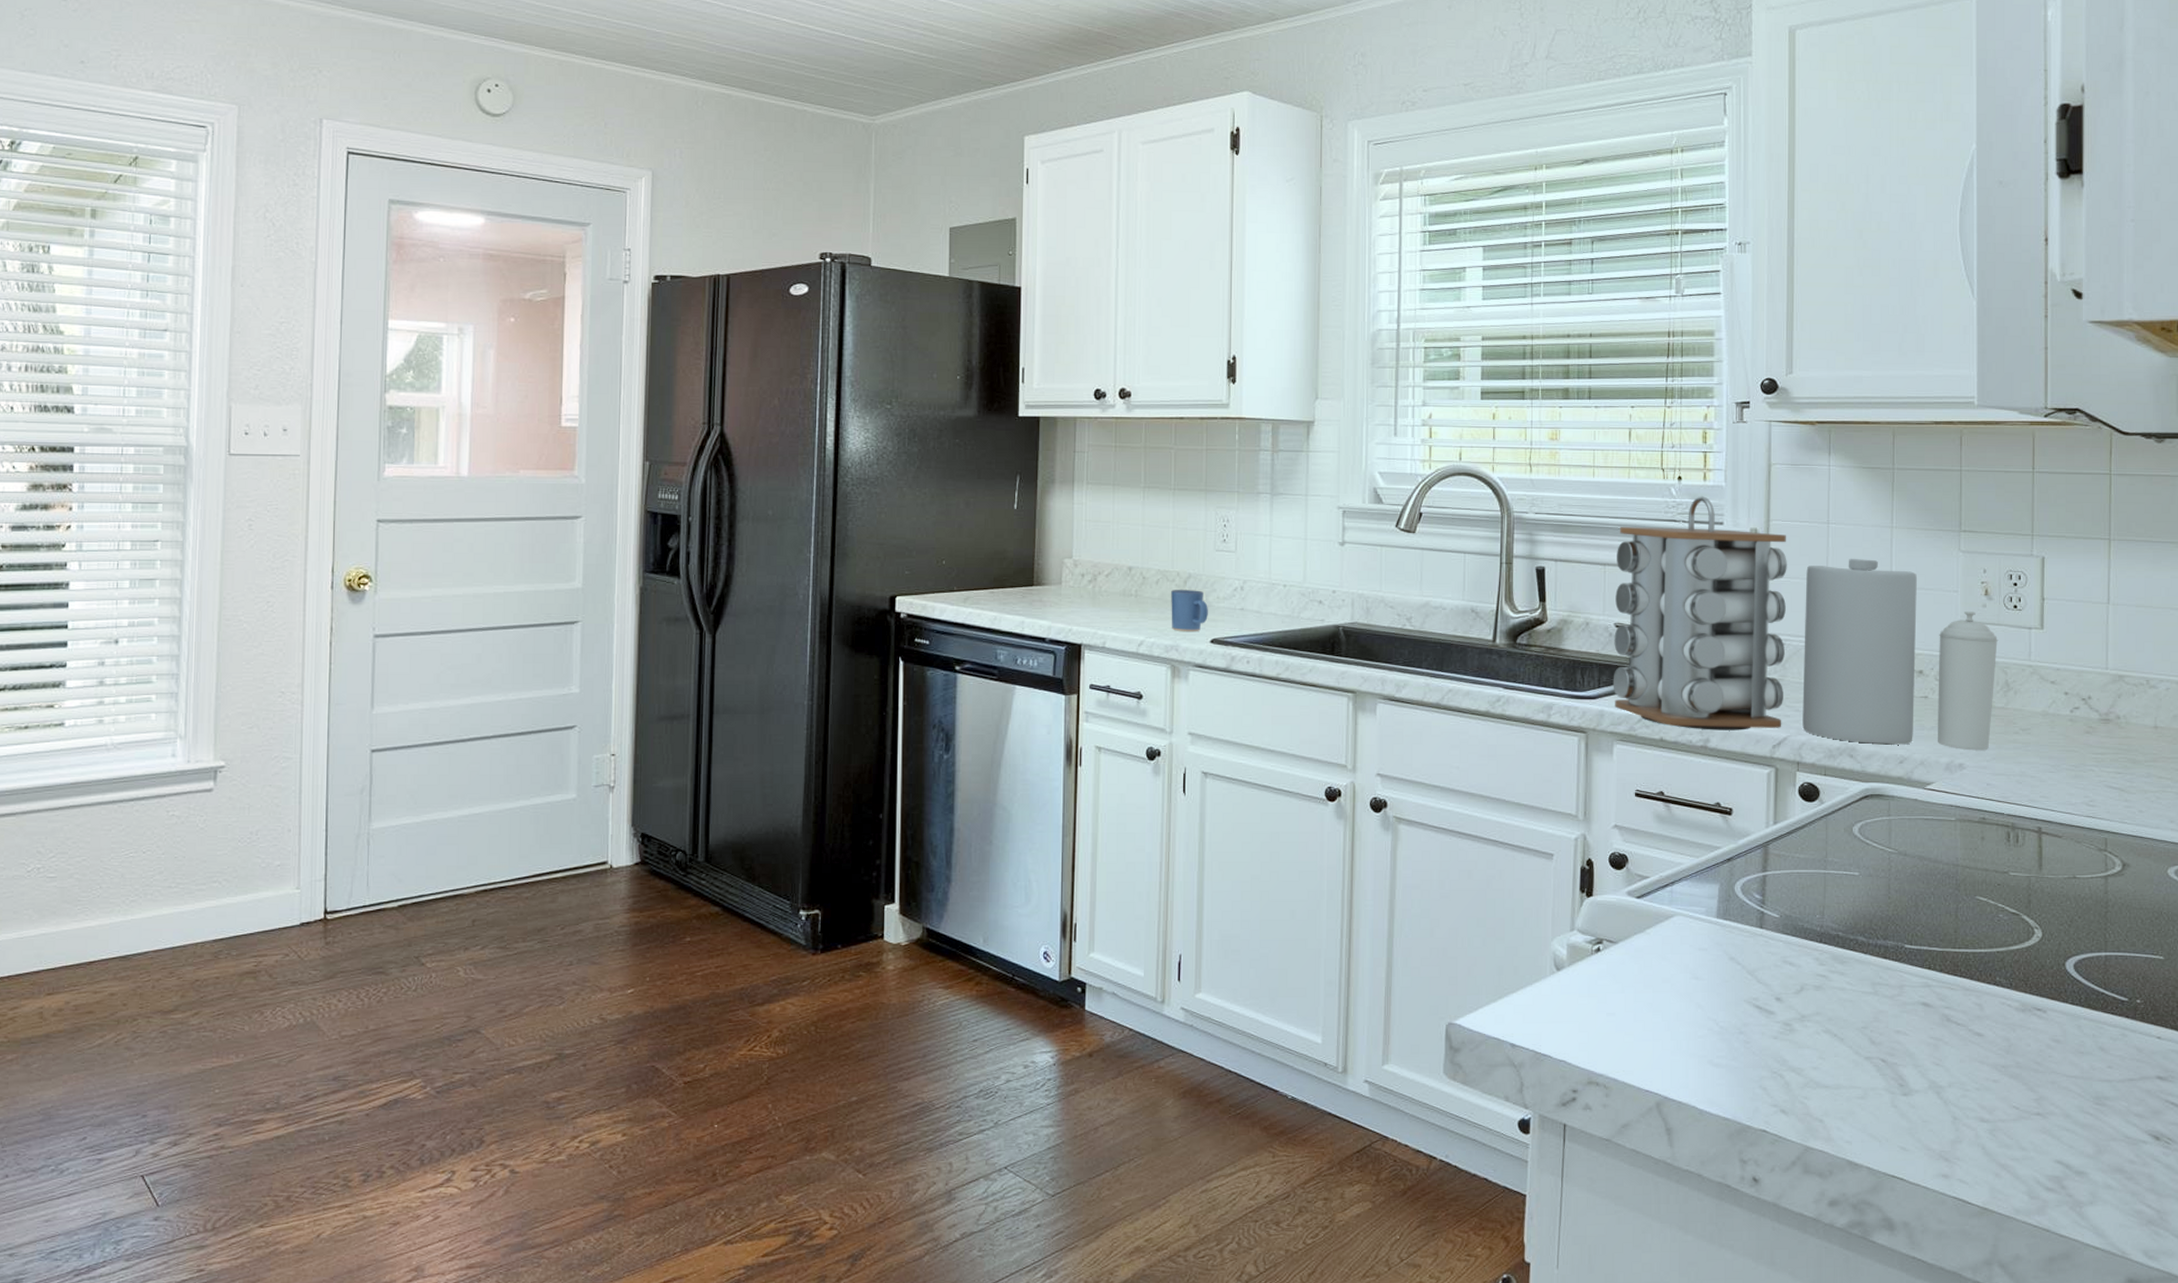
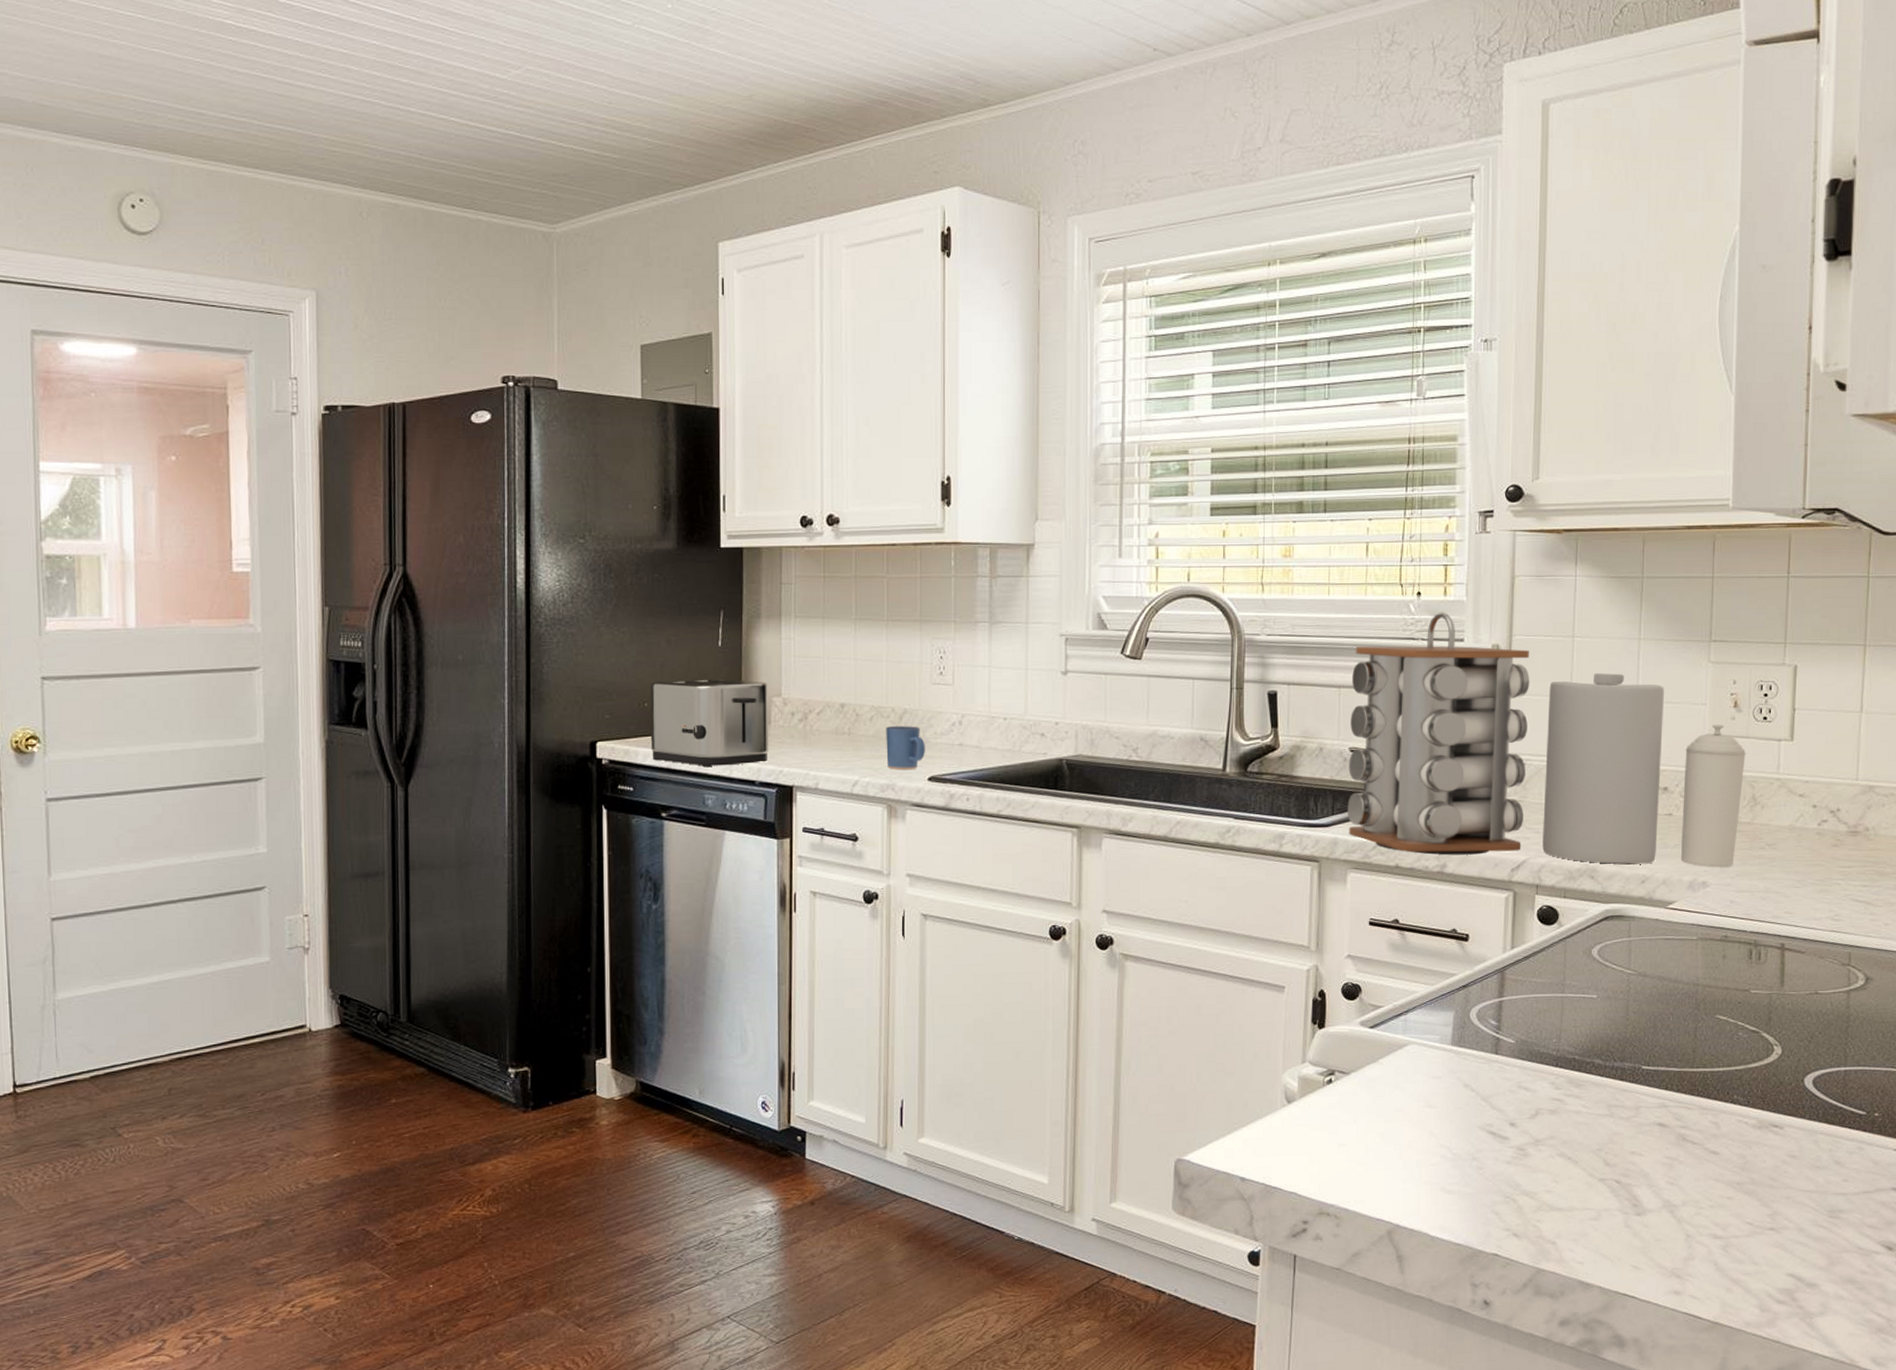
toaster: none [947,539,1061,624] -> present [650,678,770,768]

